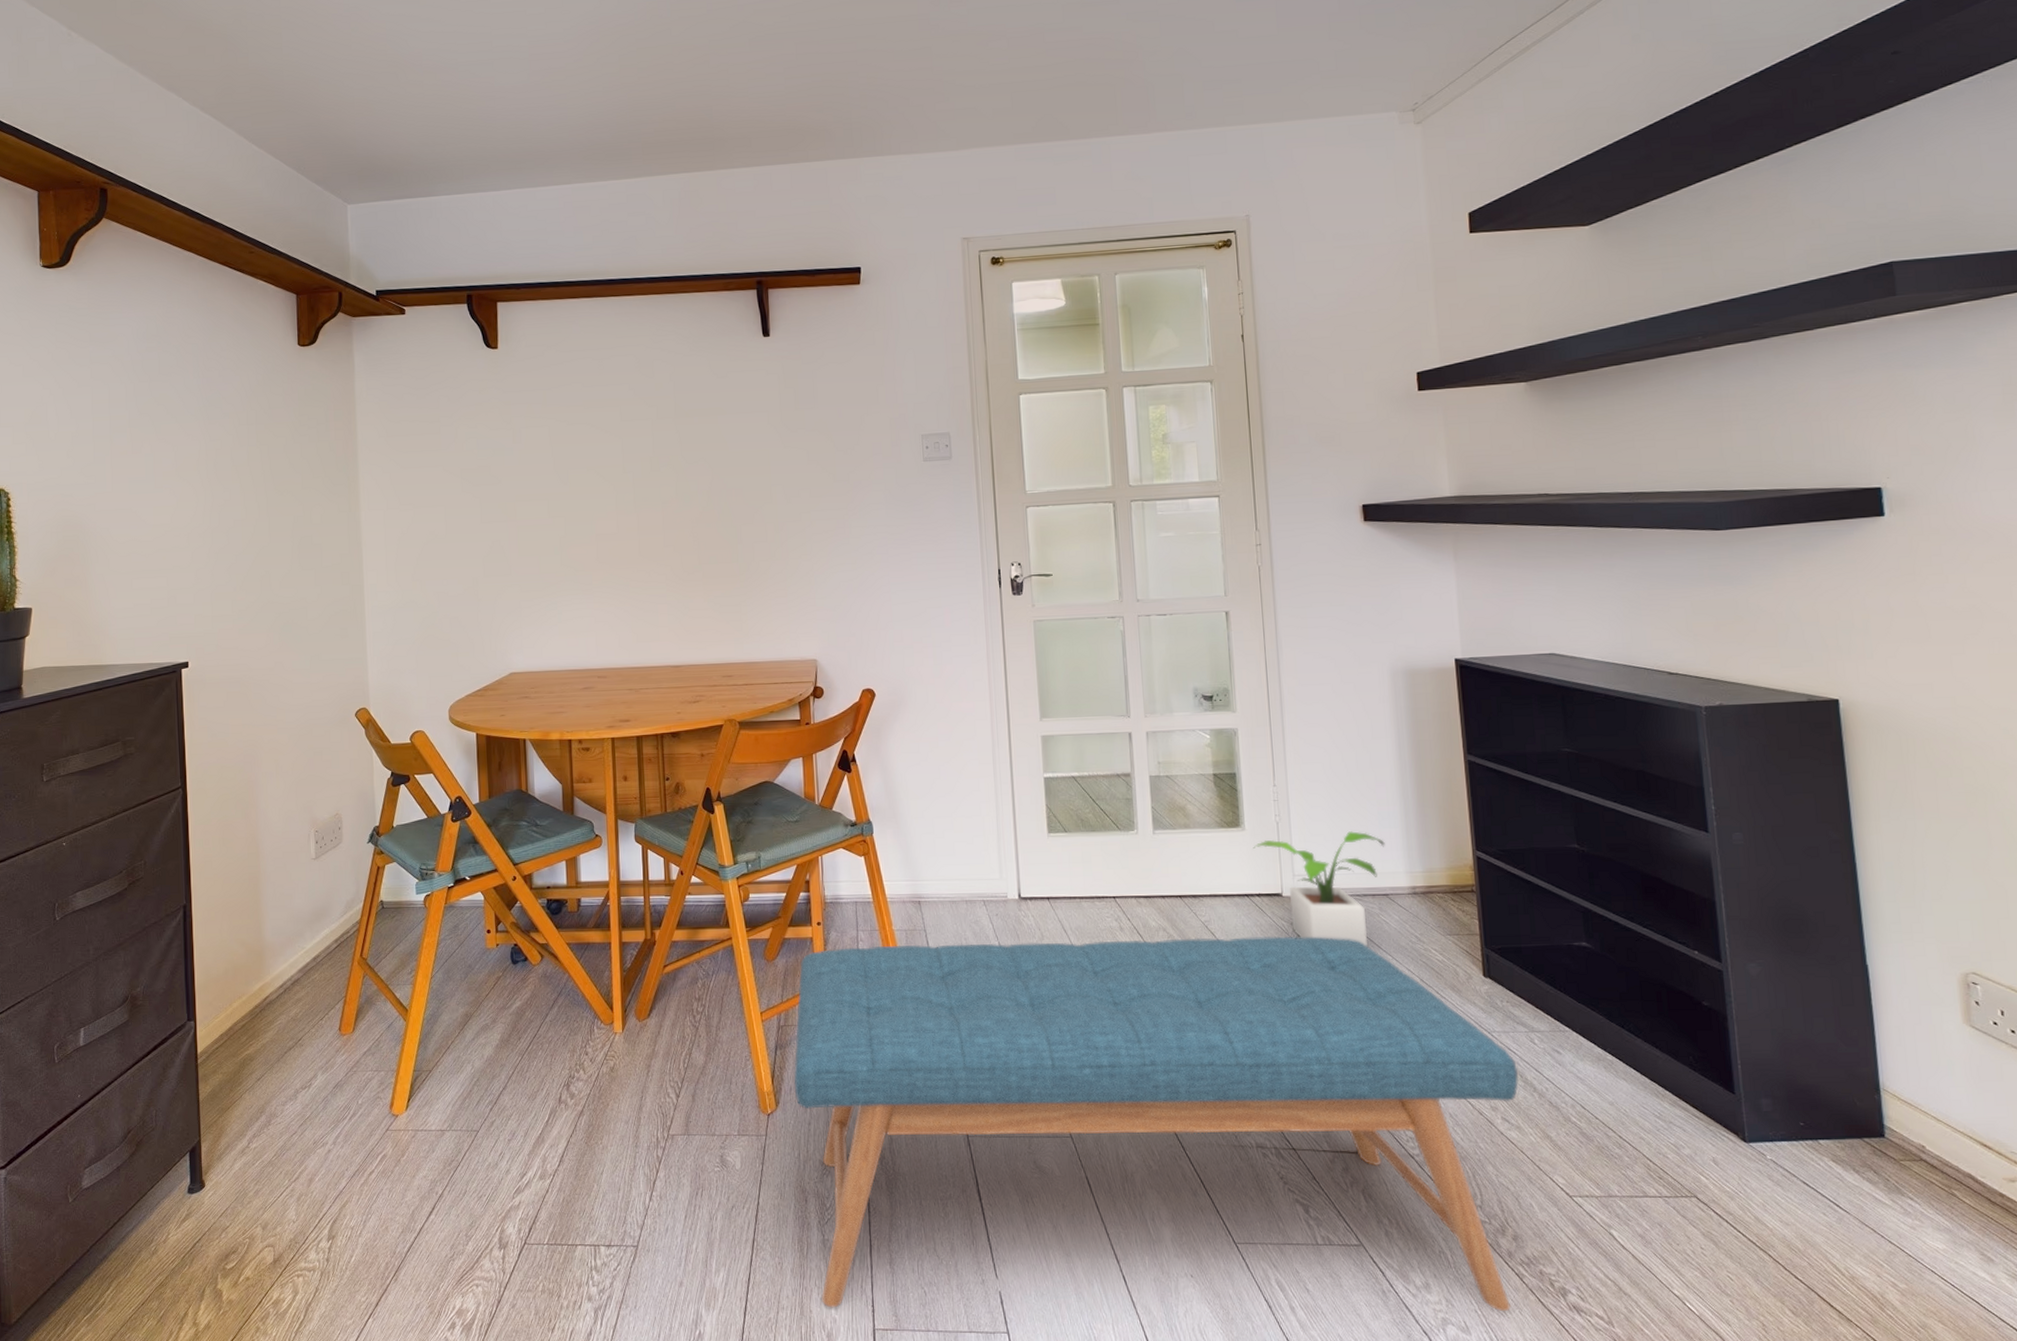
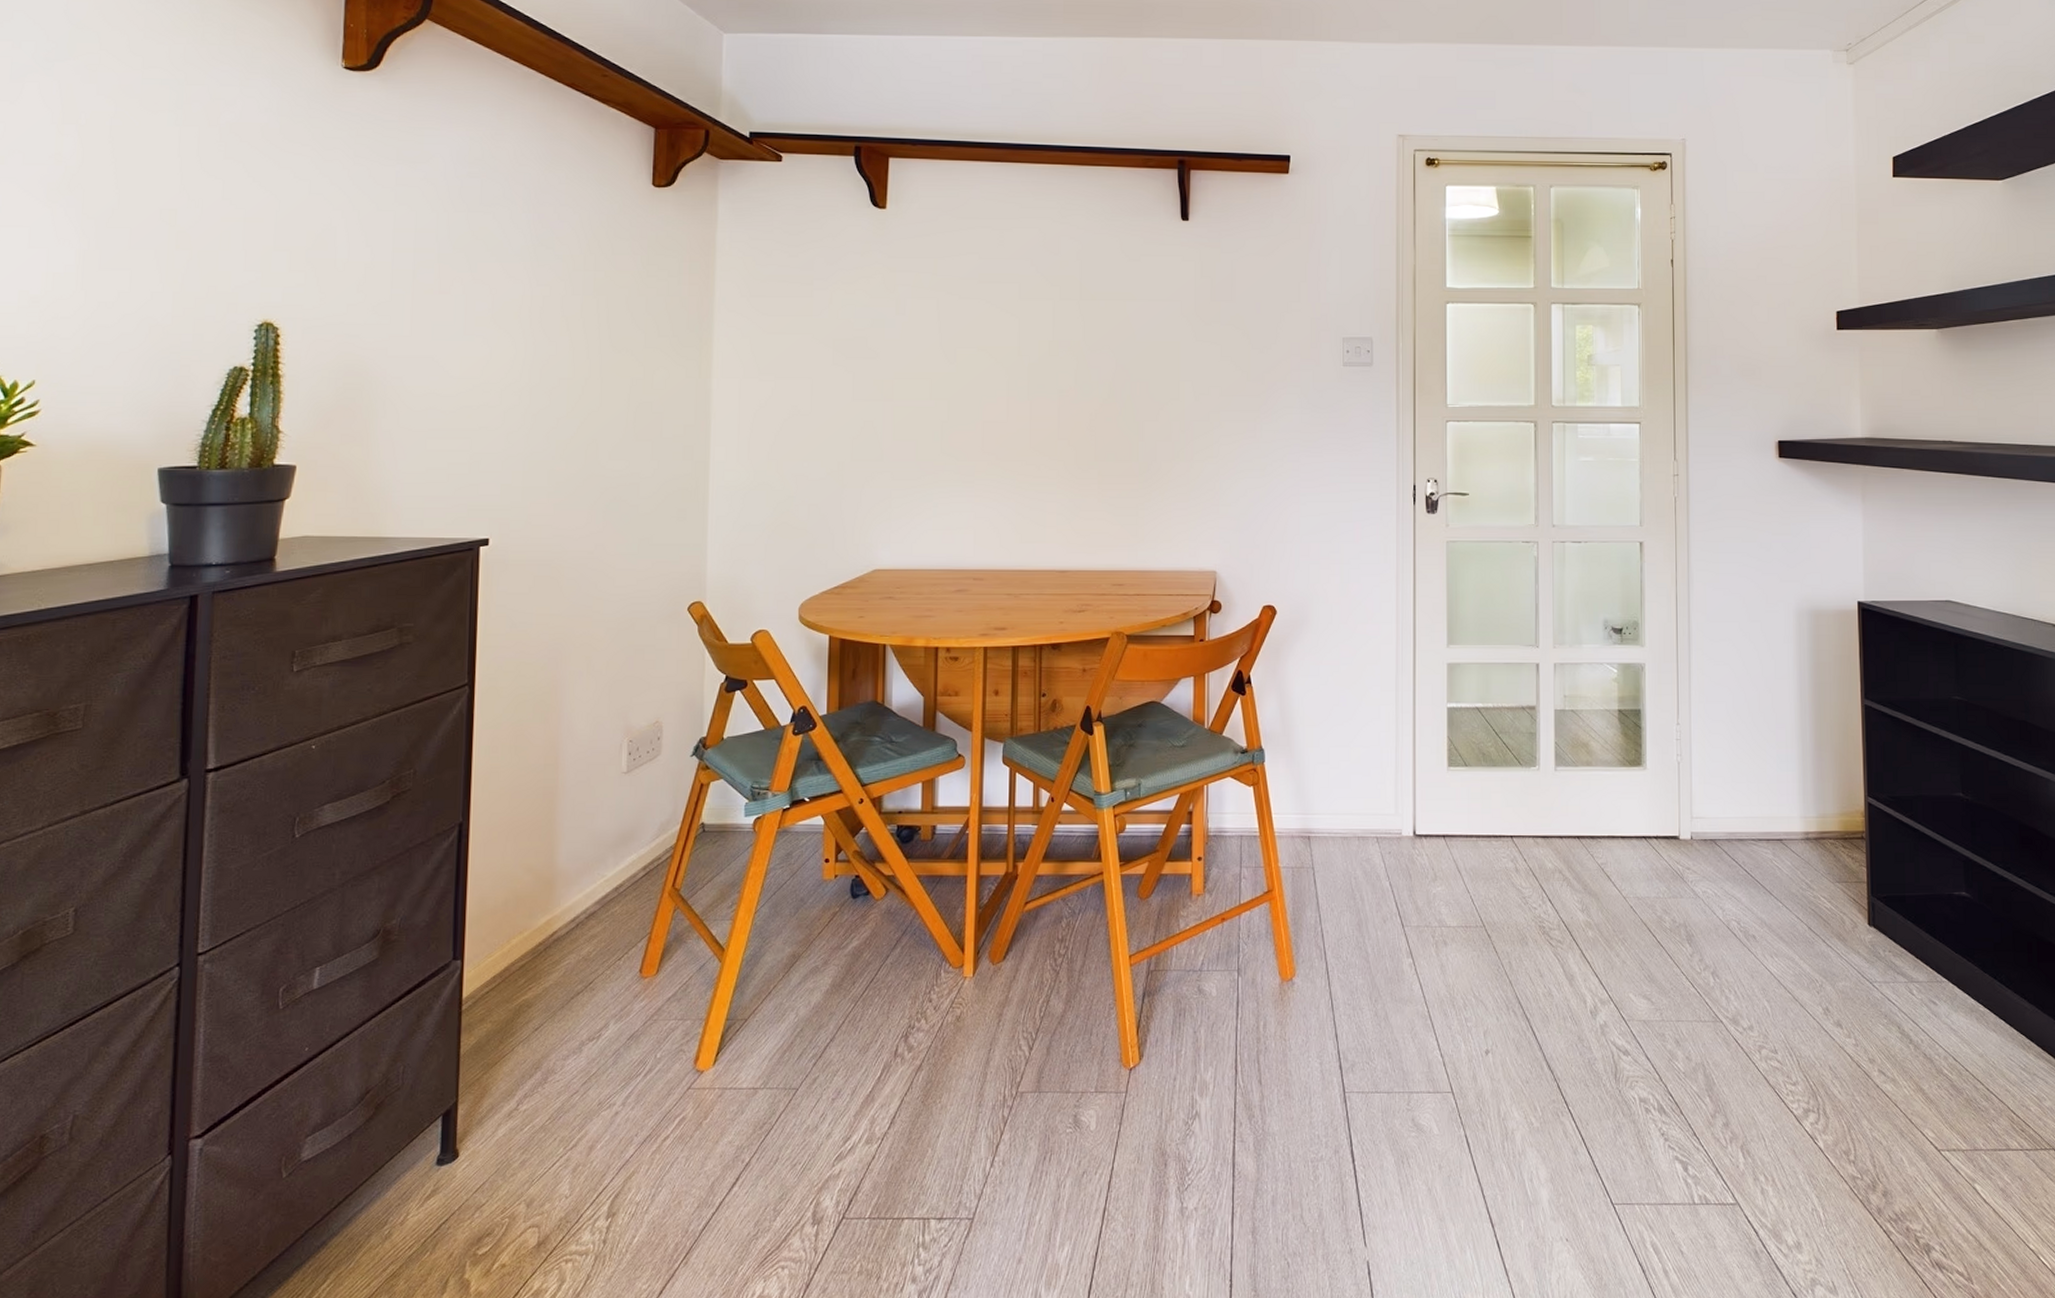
bench: present [793,936,1519,1312] -> none [1160,880,1896,1284]
potted plant: present [1253,831,1385,947] -> none [1653,774,1782,893]

